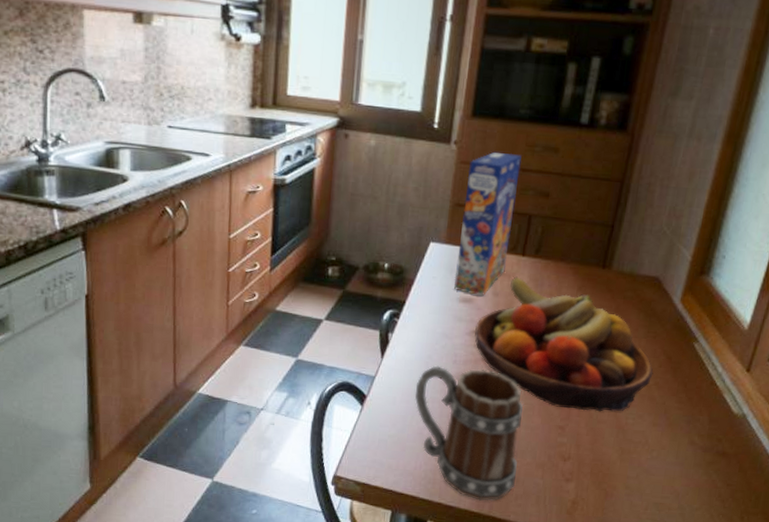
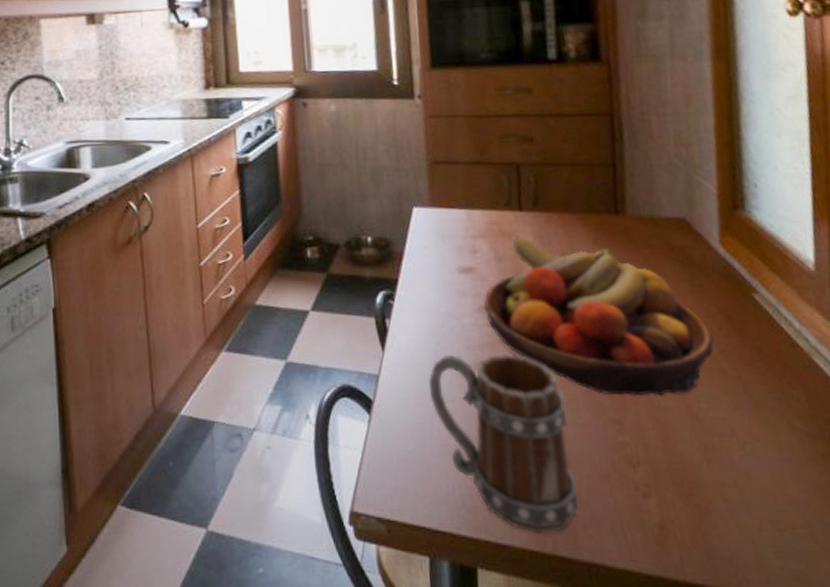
cereal box: present [454,151,522,297] -> none [438,100,504,264]

